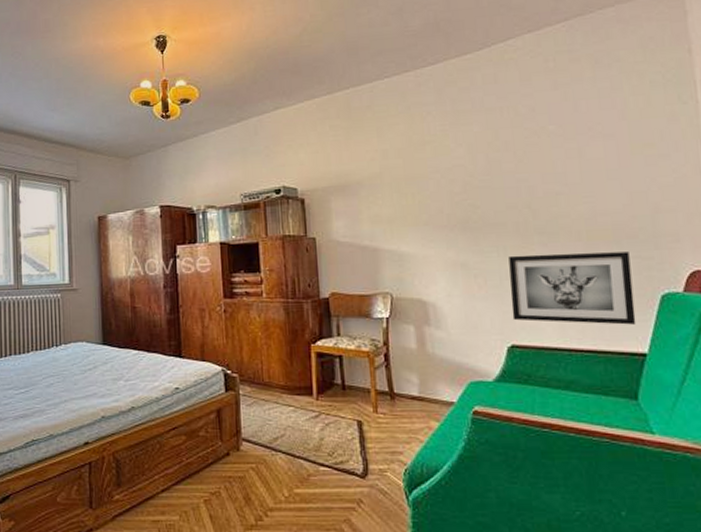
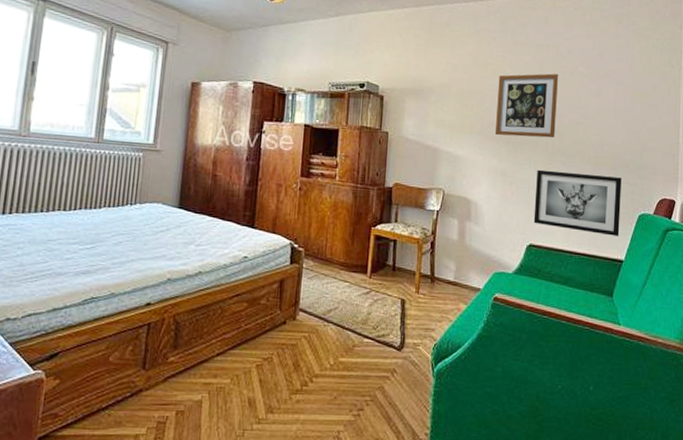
wall art: none [442,138,527,223] -> present [495,73,558,138]

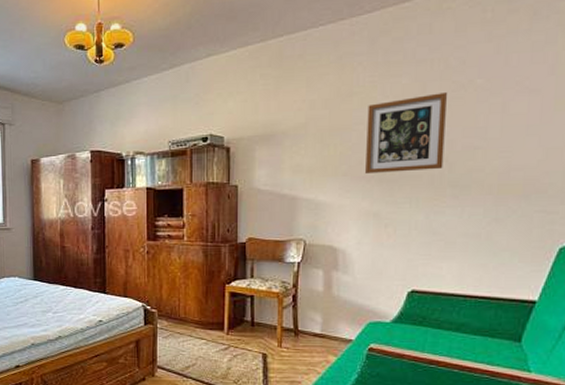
wall art: present [533,169,622,236] -> none [416,206,536,274]

